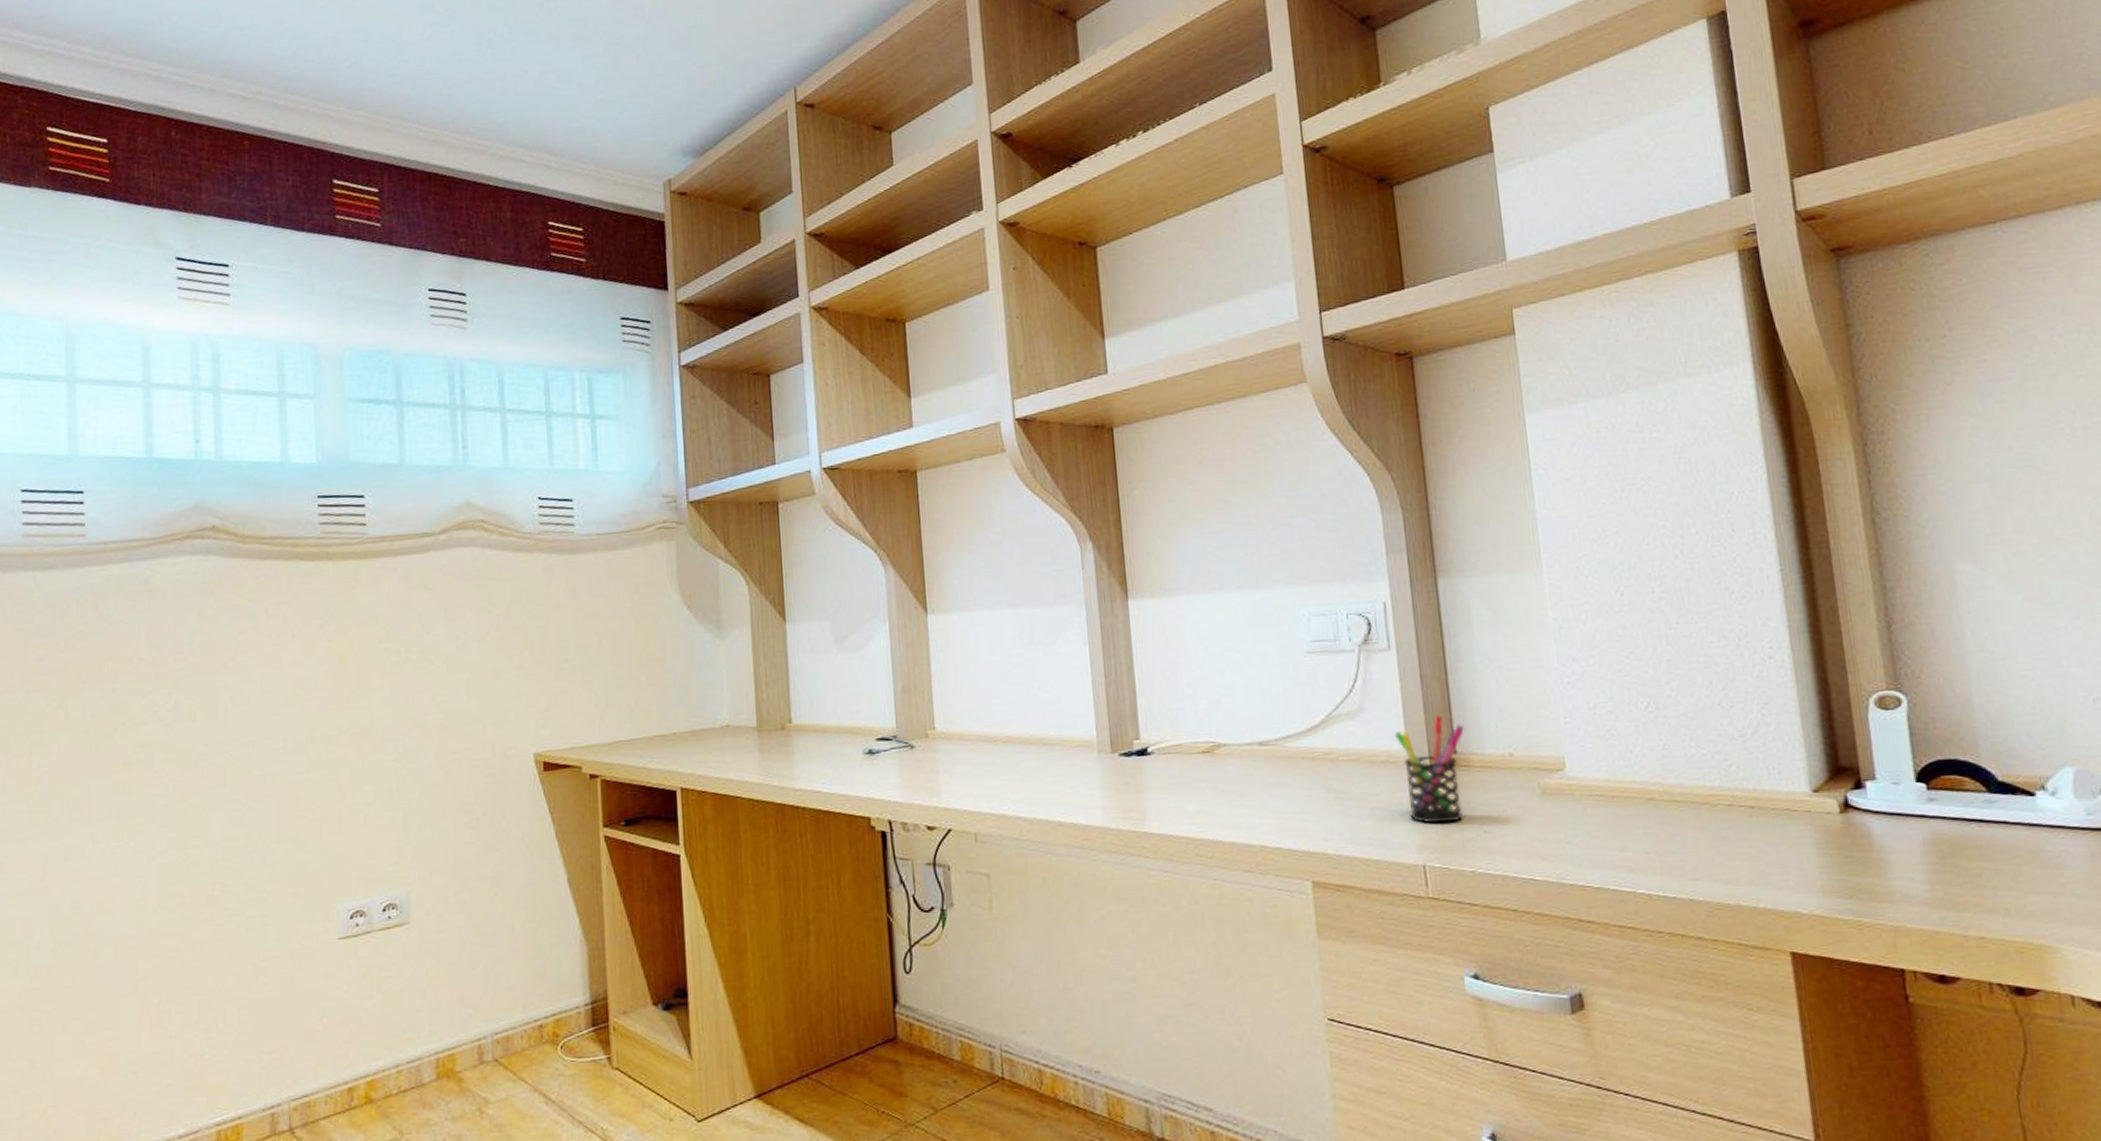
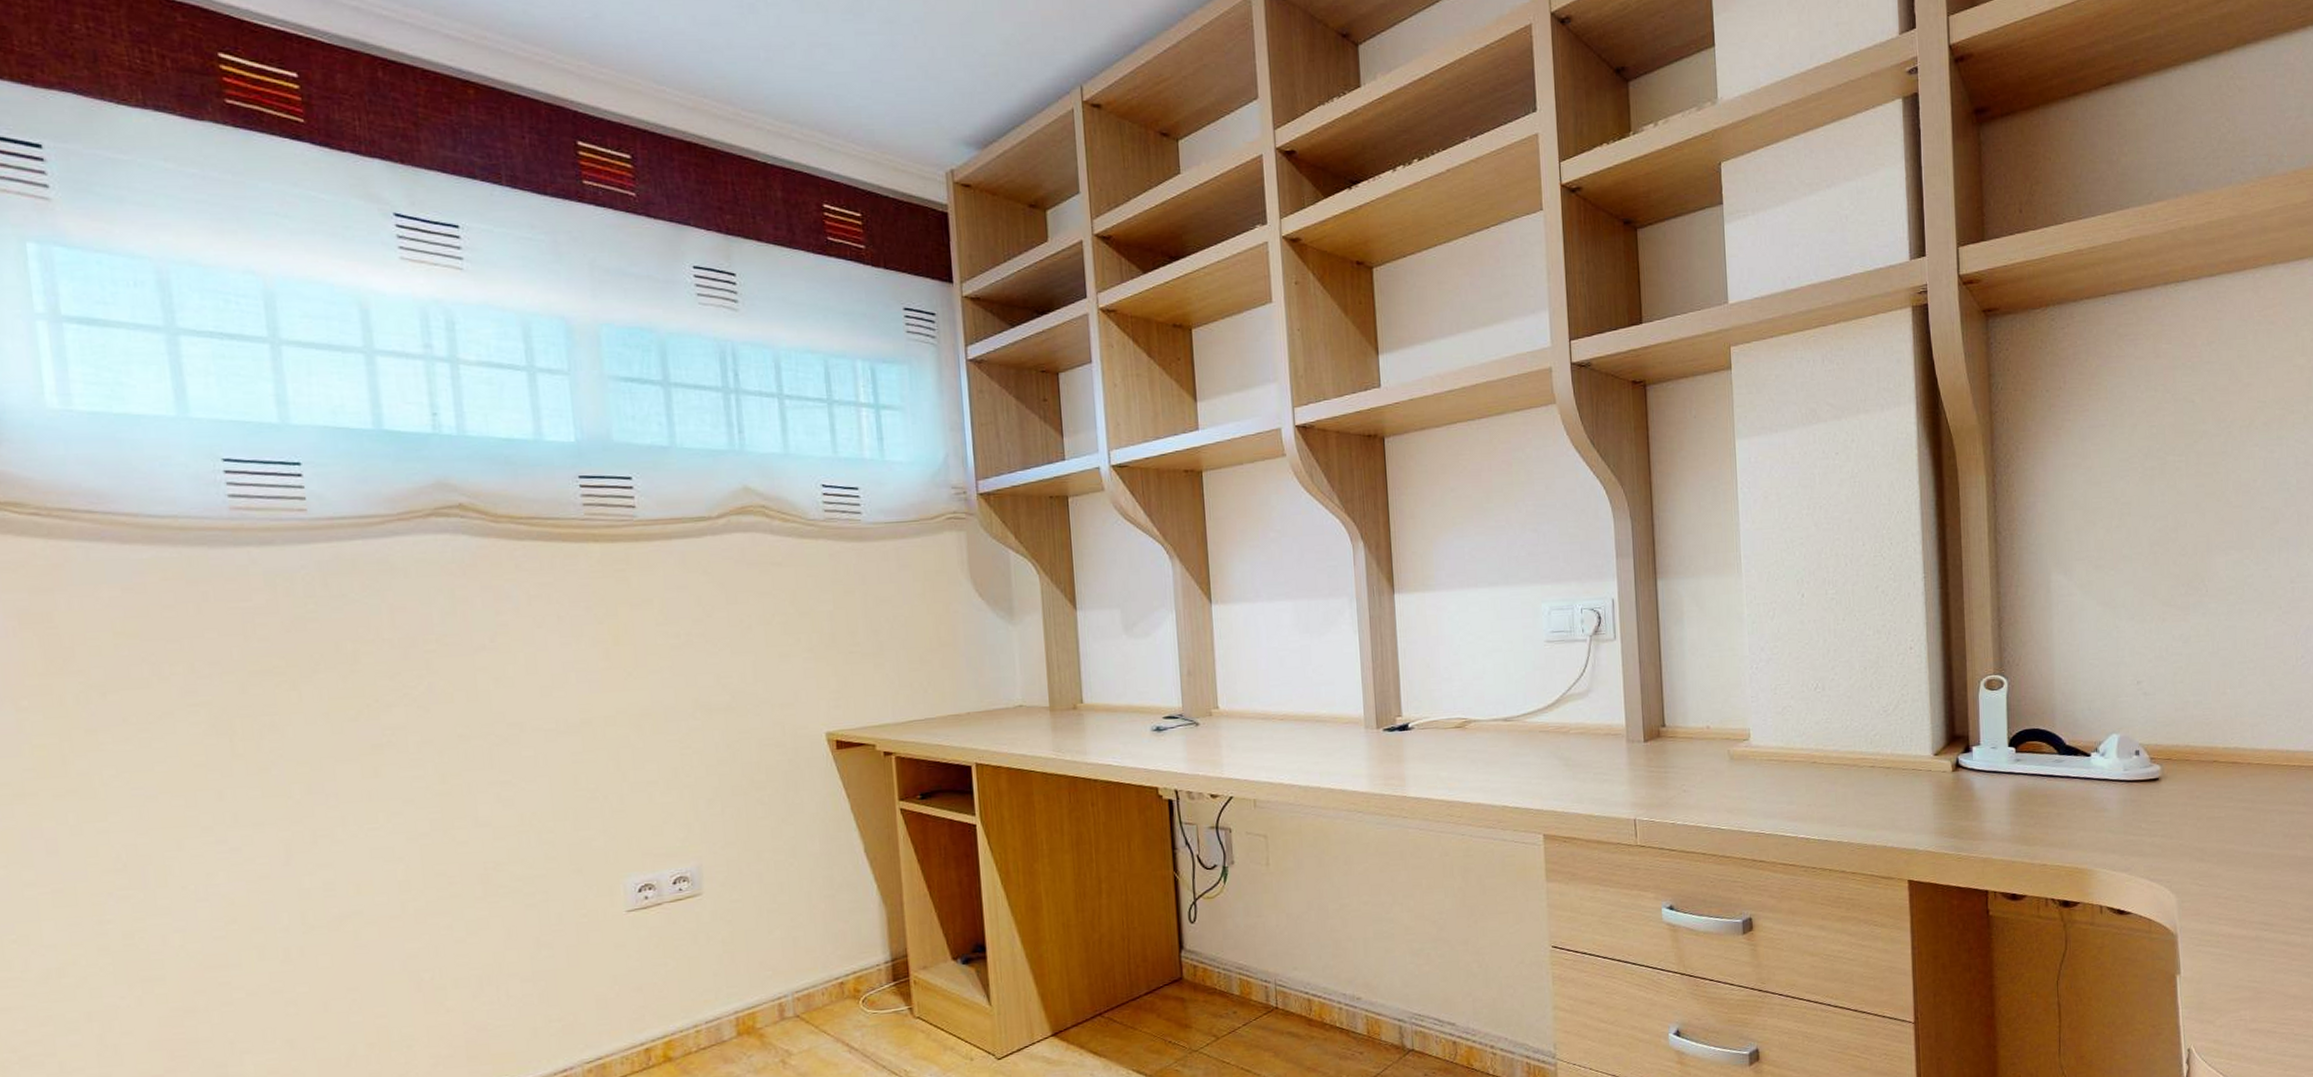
pen holder: present [1395,715,1464,824] -> none [1616,695,1672,785]

